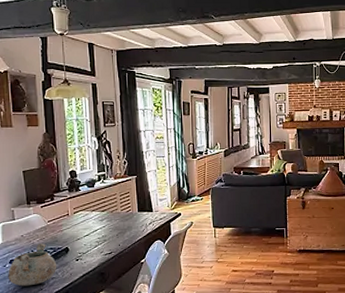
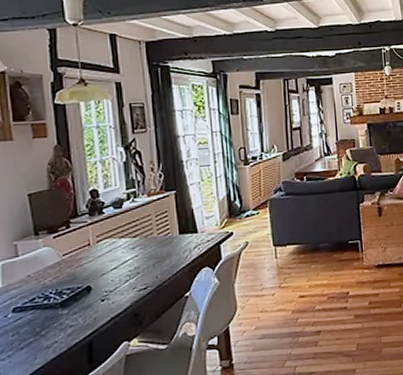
decorative bowl: present [8,242,57,287] -> none [10,282,77,341]

